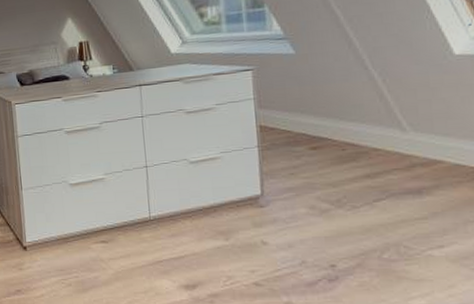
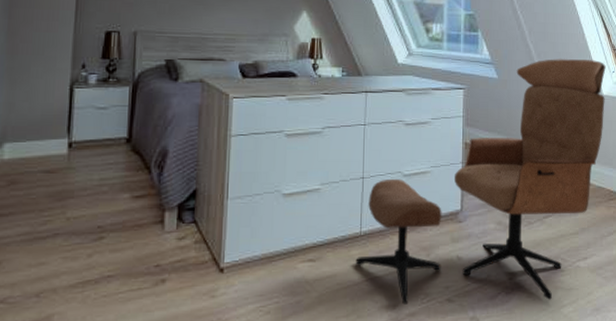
lounge chair: none [147,14,459,290] -> present [355,59,606,305]

